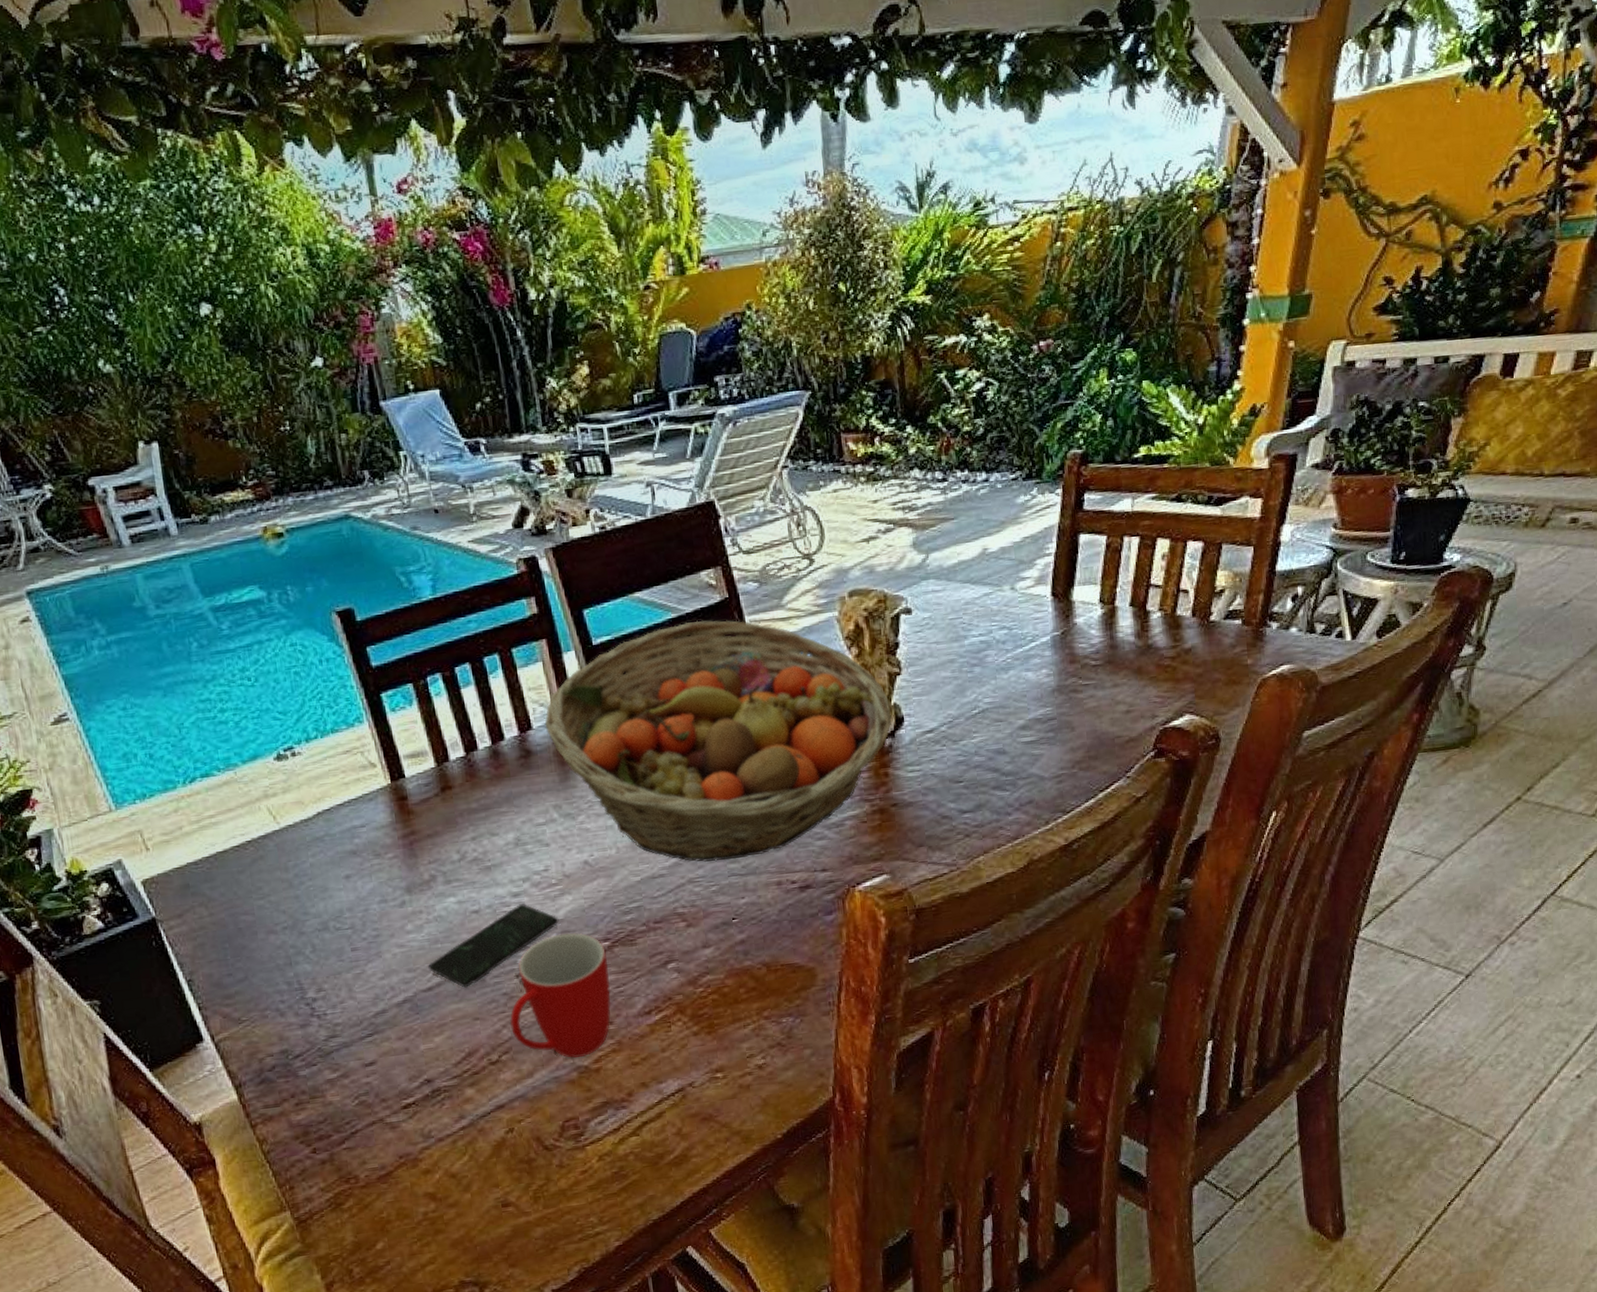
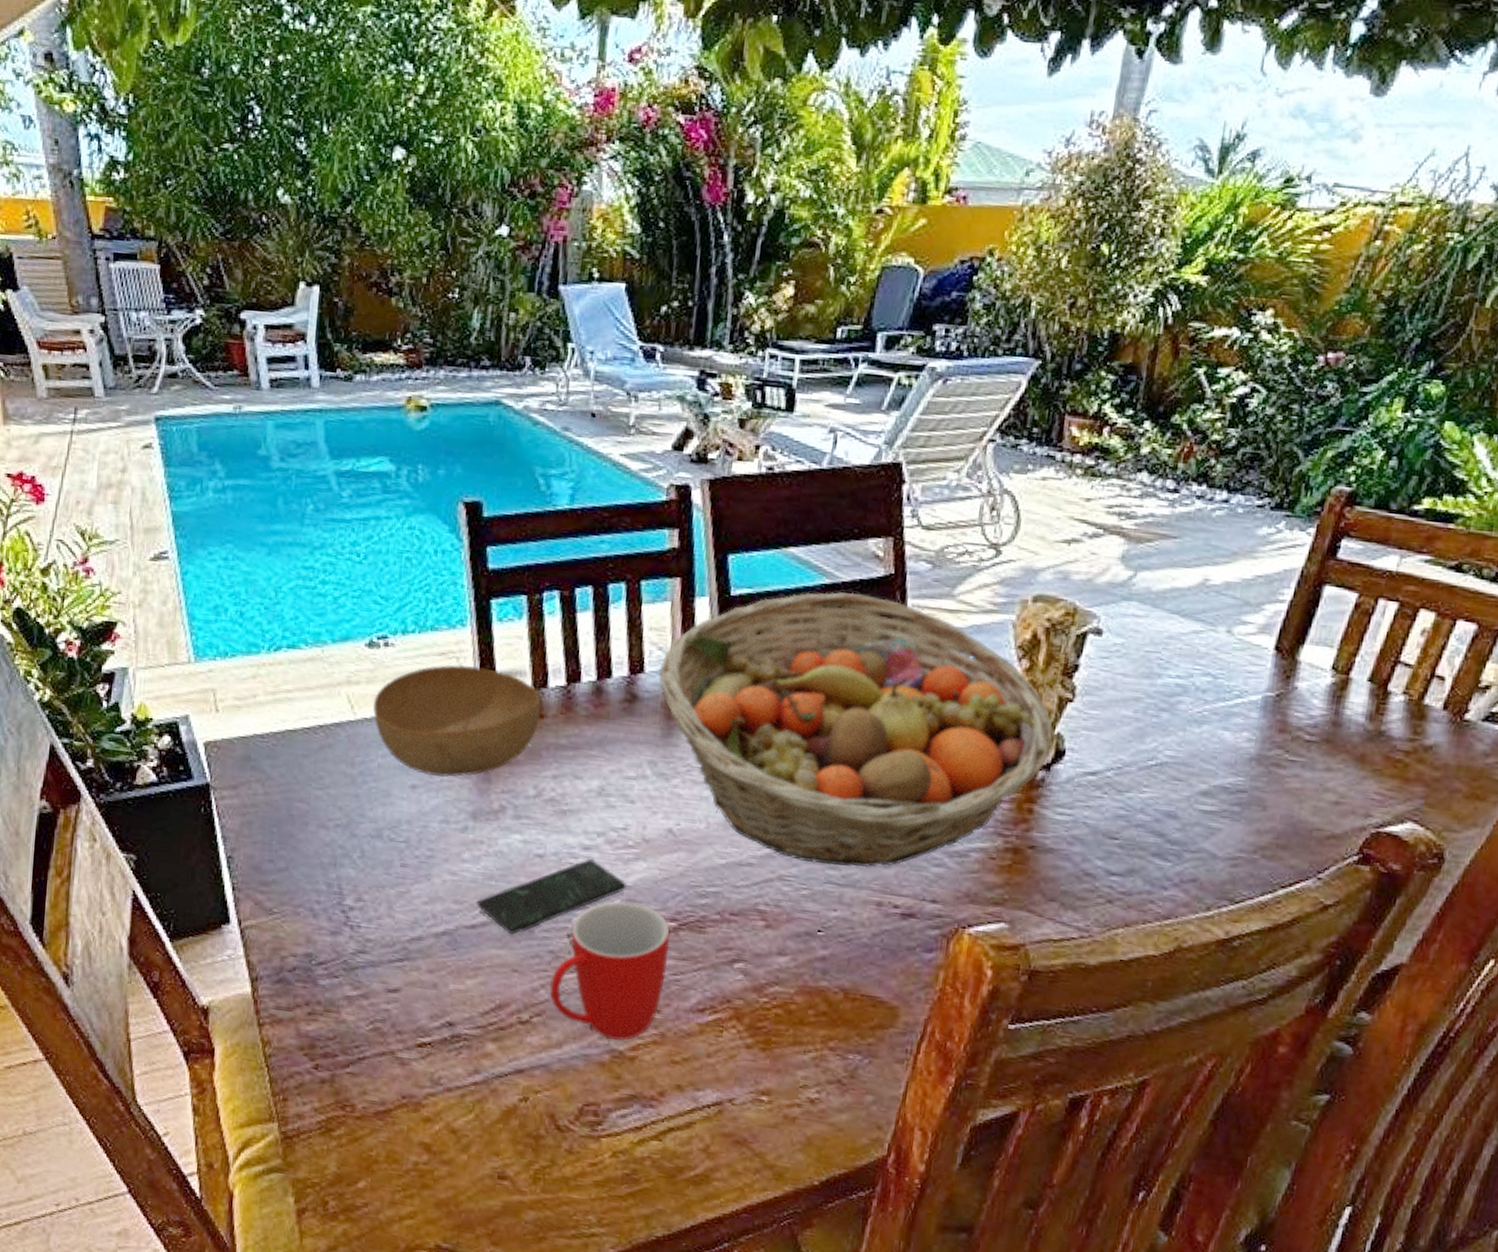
bowl: none [292,755,449,864] -> present [373,664,541,778]

